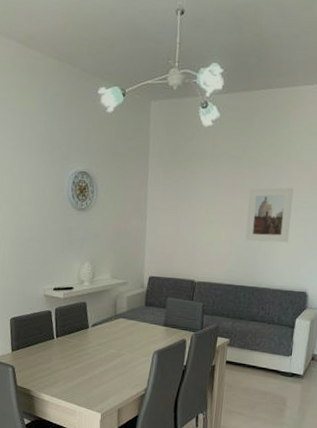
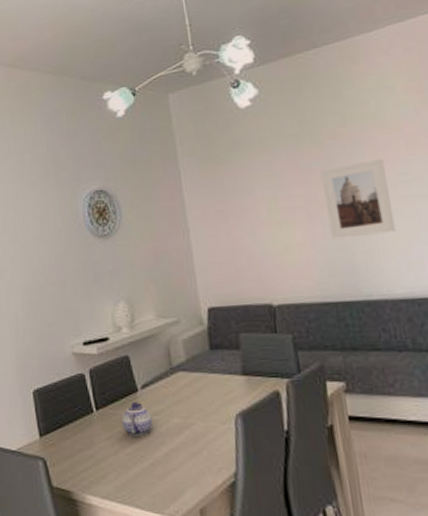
teapot: none [74,334,96,359] -> present [121,401,153,436]

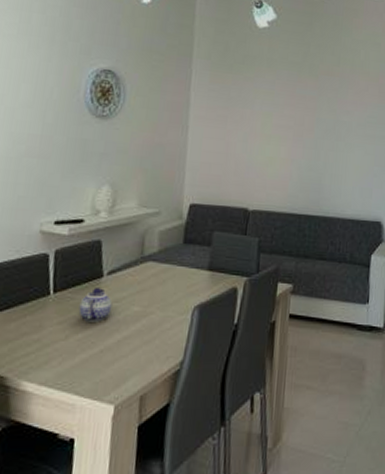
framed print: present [320,158,396,240] -> none [308,99,360,164]

